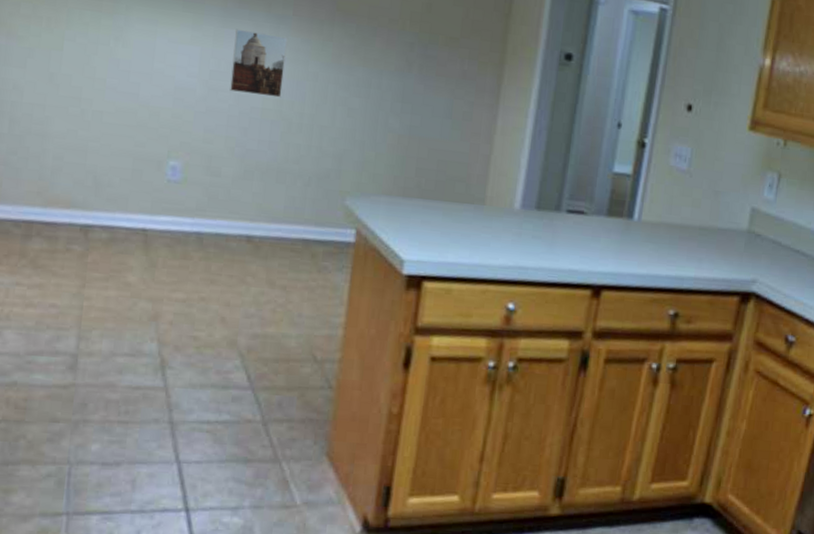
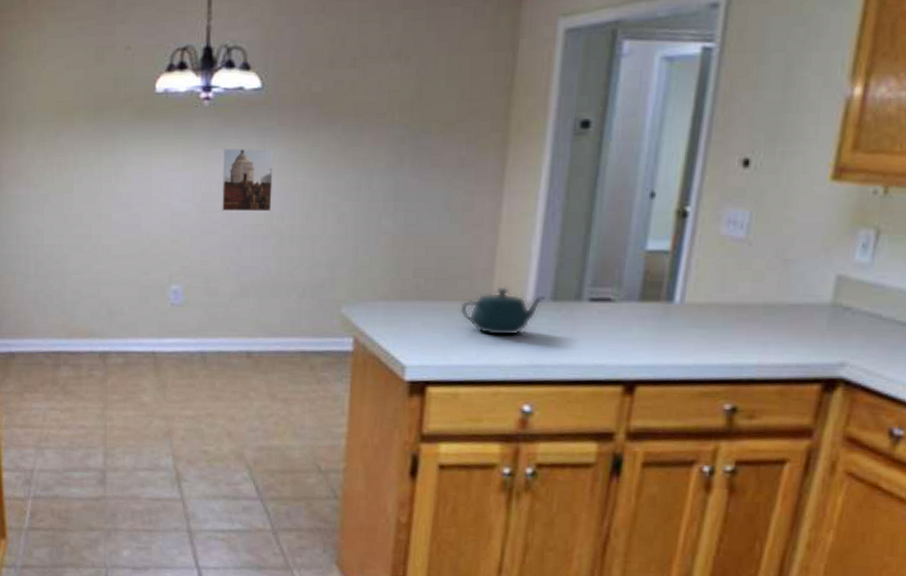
teapot: none [456,192,530,239] -> present [460,286,544,337]

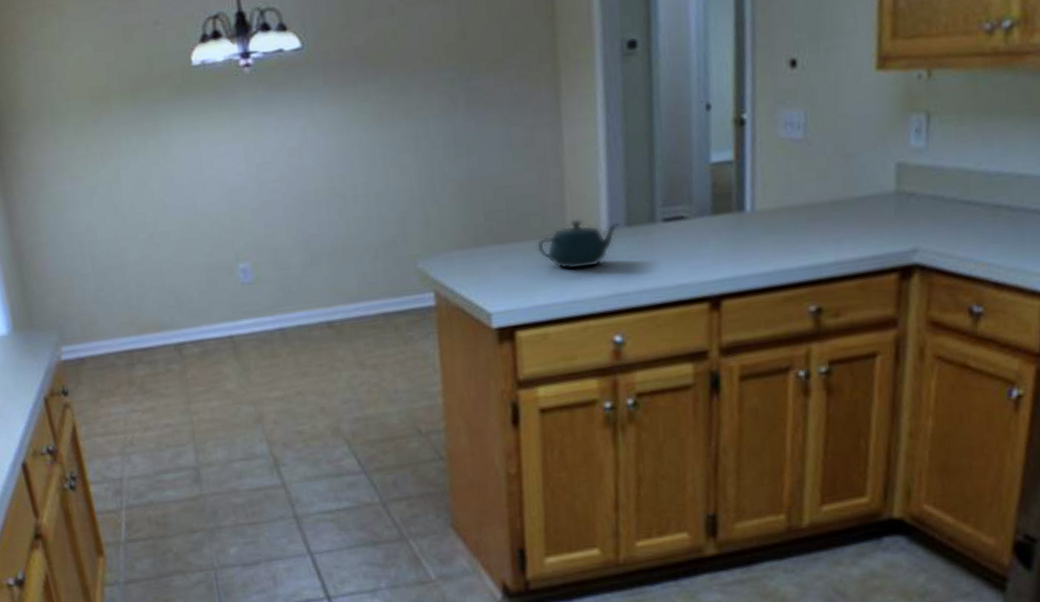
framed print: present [222,148,274,212] -> none [272,108,331,180]

